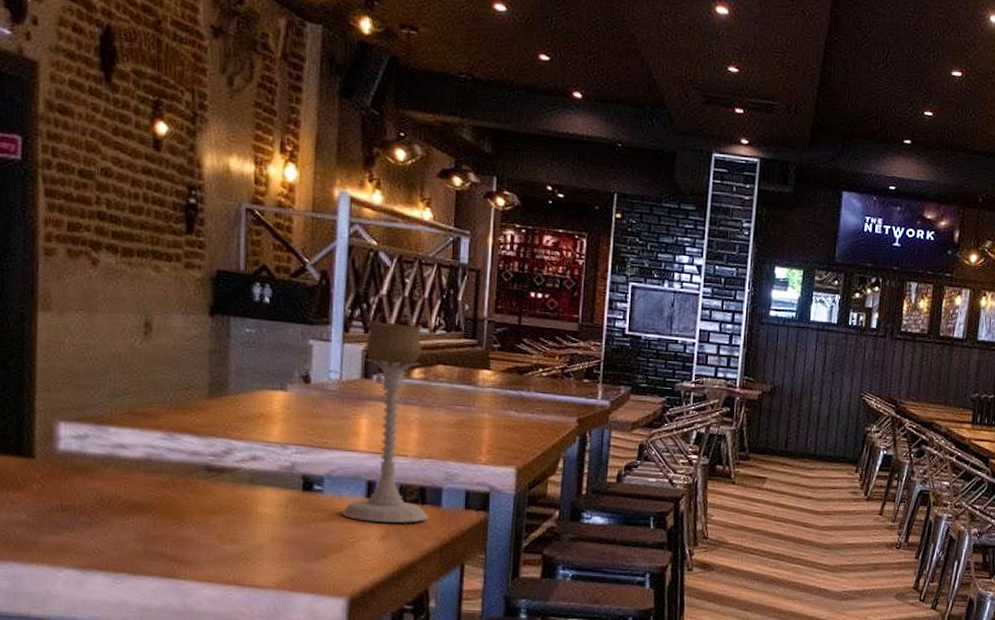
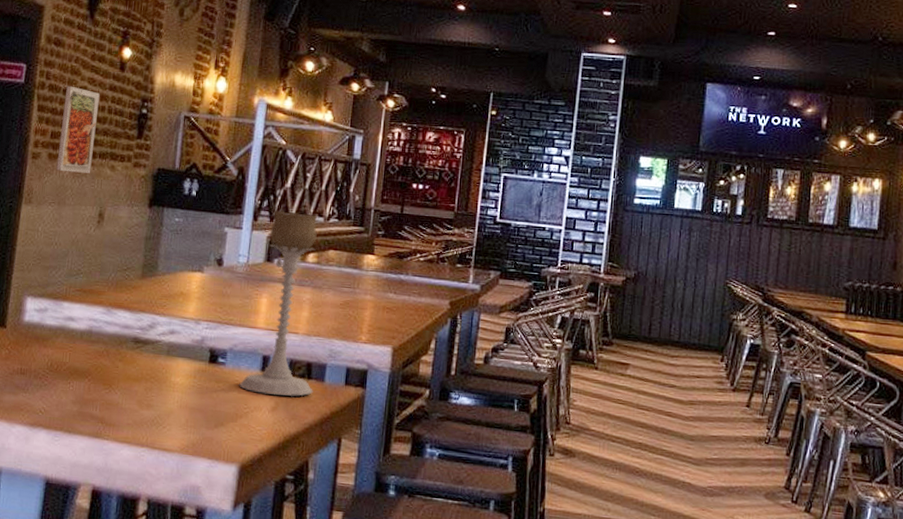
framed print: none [80,166,130,275] -> present [56,86,100,173]

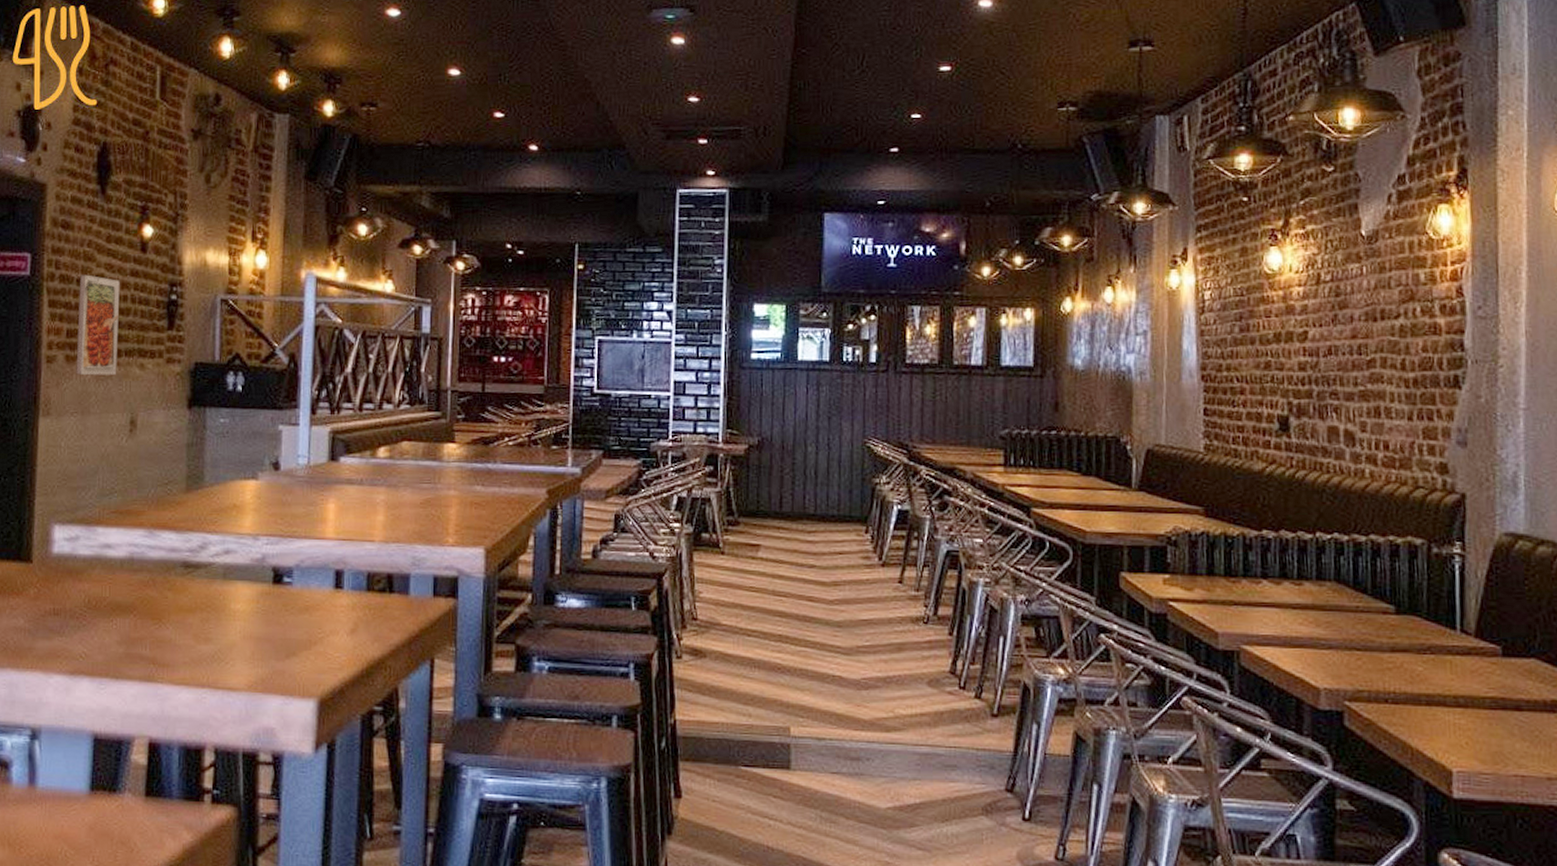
candle holder: present [239,210,318,397] -> none [310,400,397,614]

